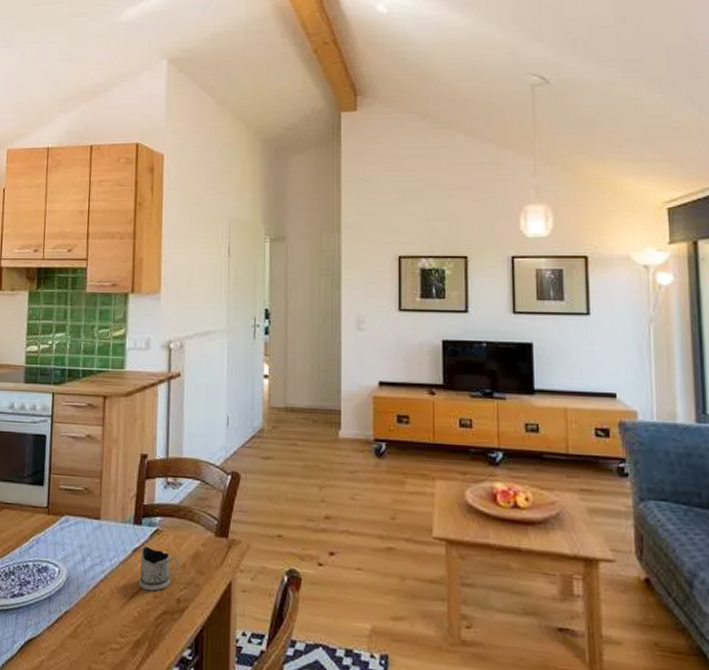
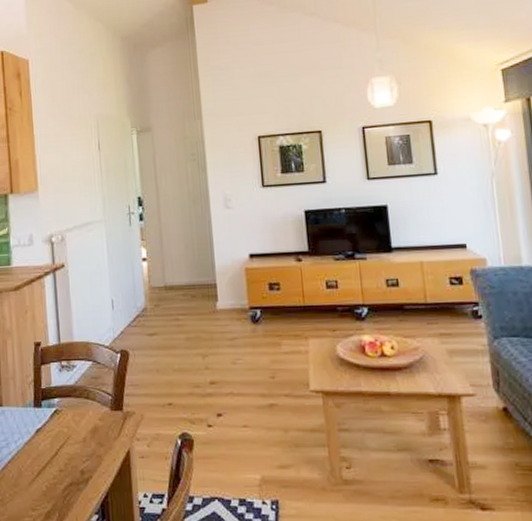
tea glass holder: present [138,546,180,591] -> none [43,426,81,466]

